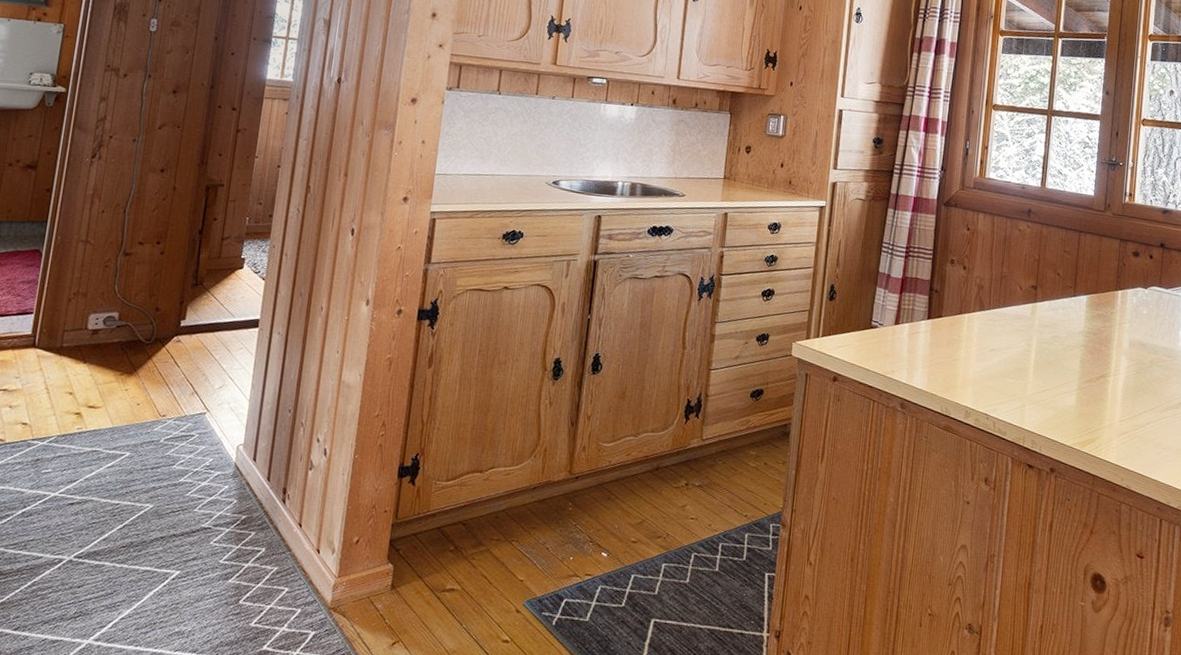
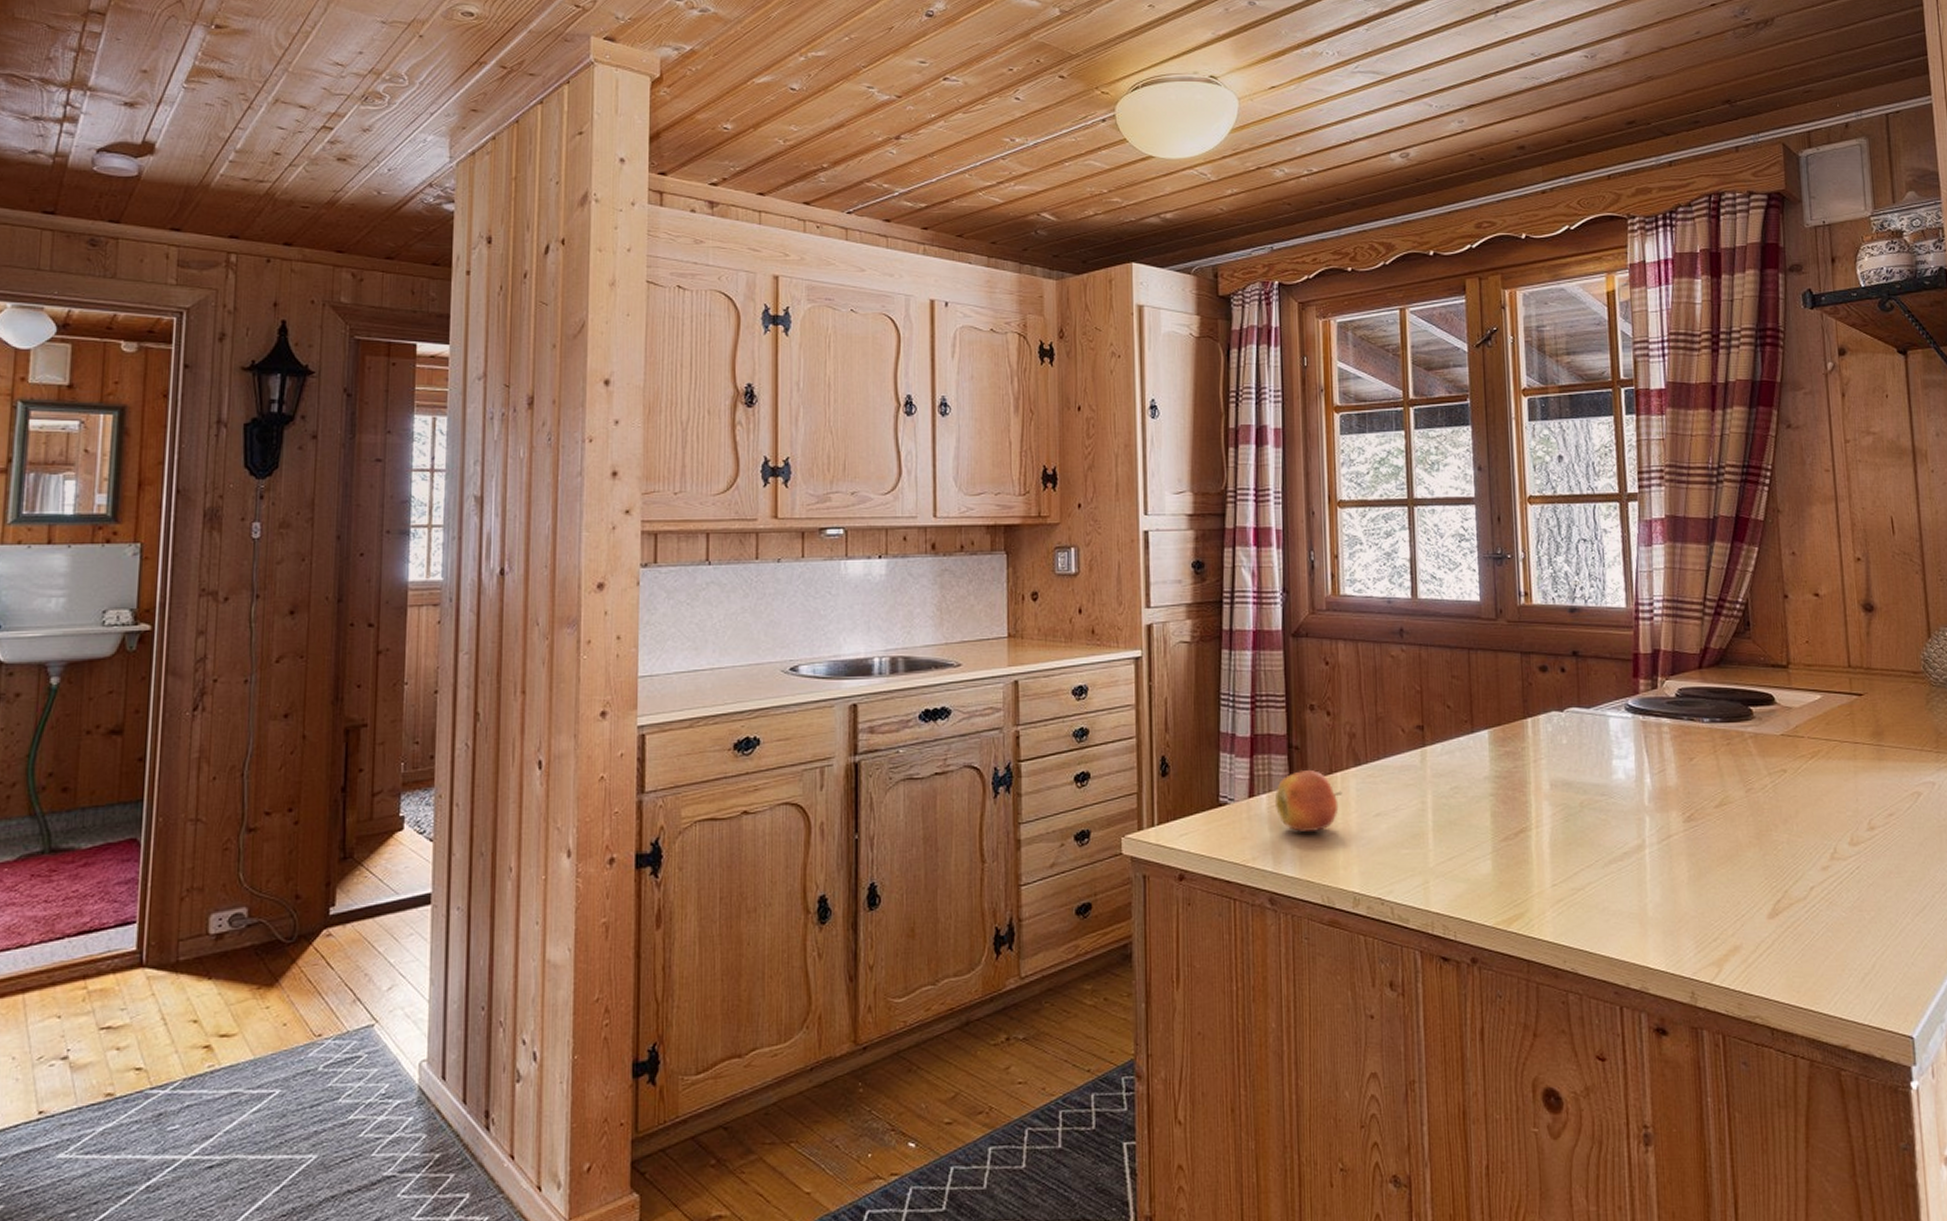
apple: none [914,308,968,358] -> present [1274,769,1343,833]

